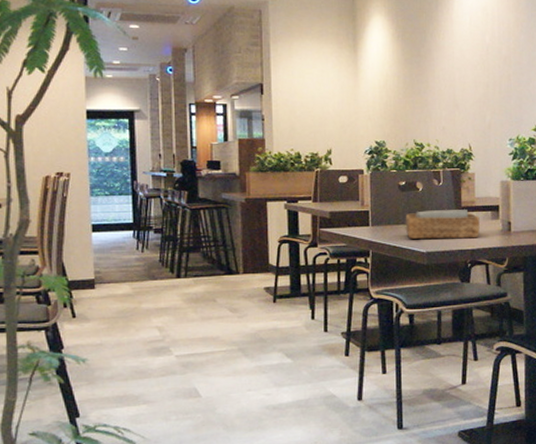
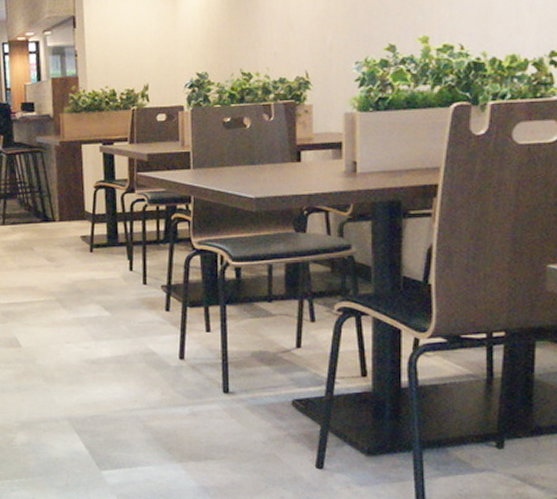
napkin holder: present [405,210,480,240] -> none [230,148,318,184]

